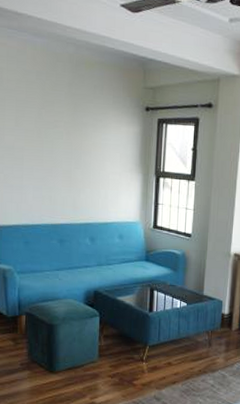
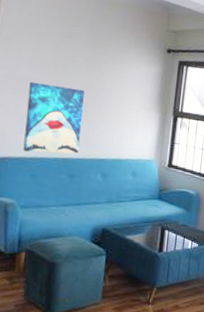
wall art: none [14,150,68,220] -> present [23,81,85,155]

